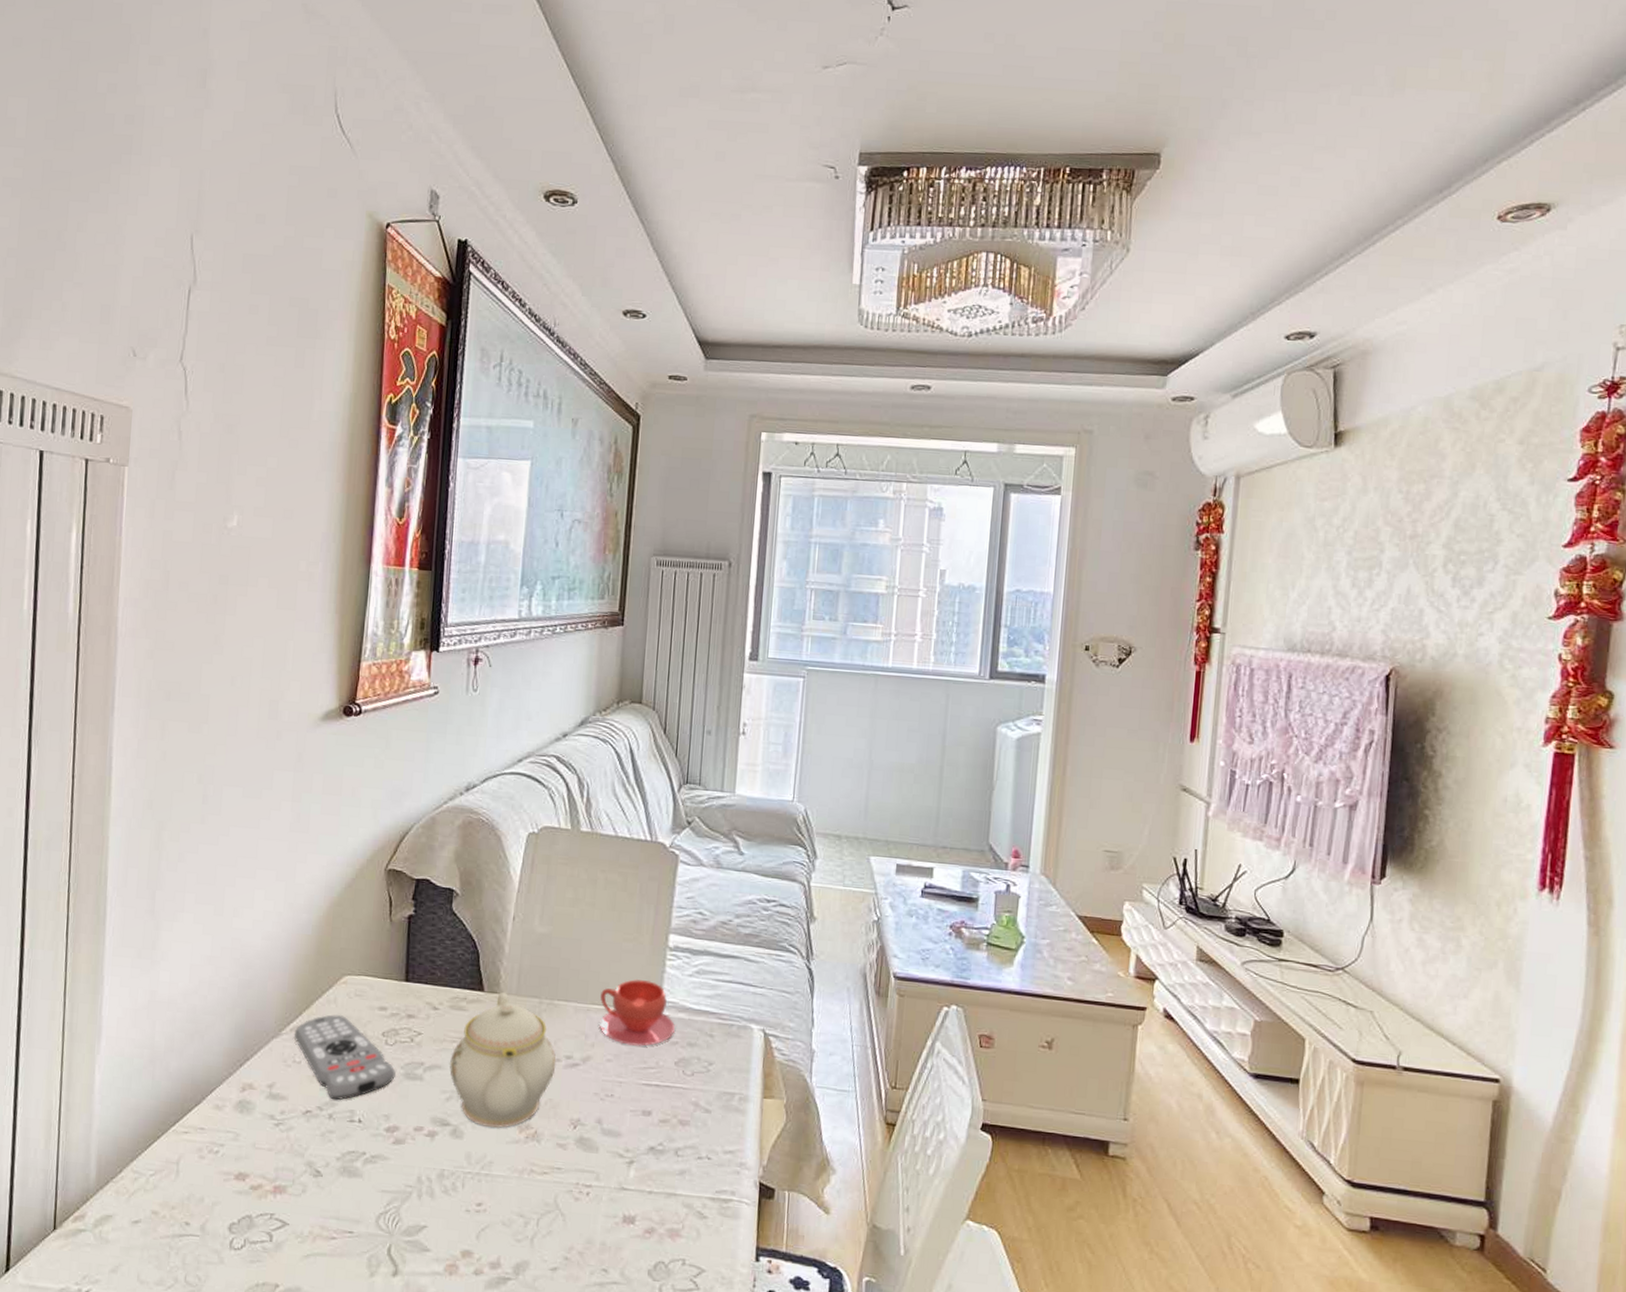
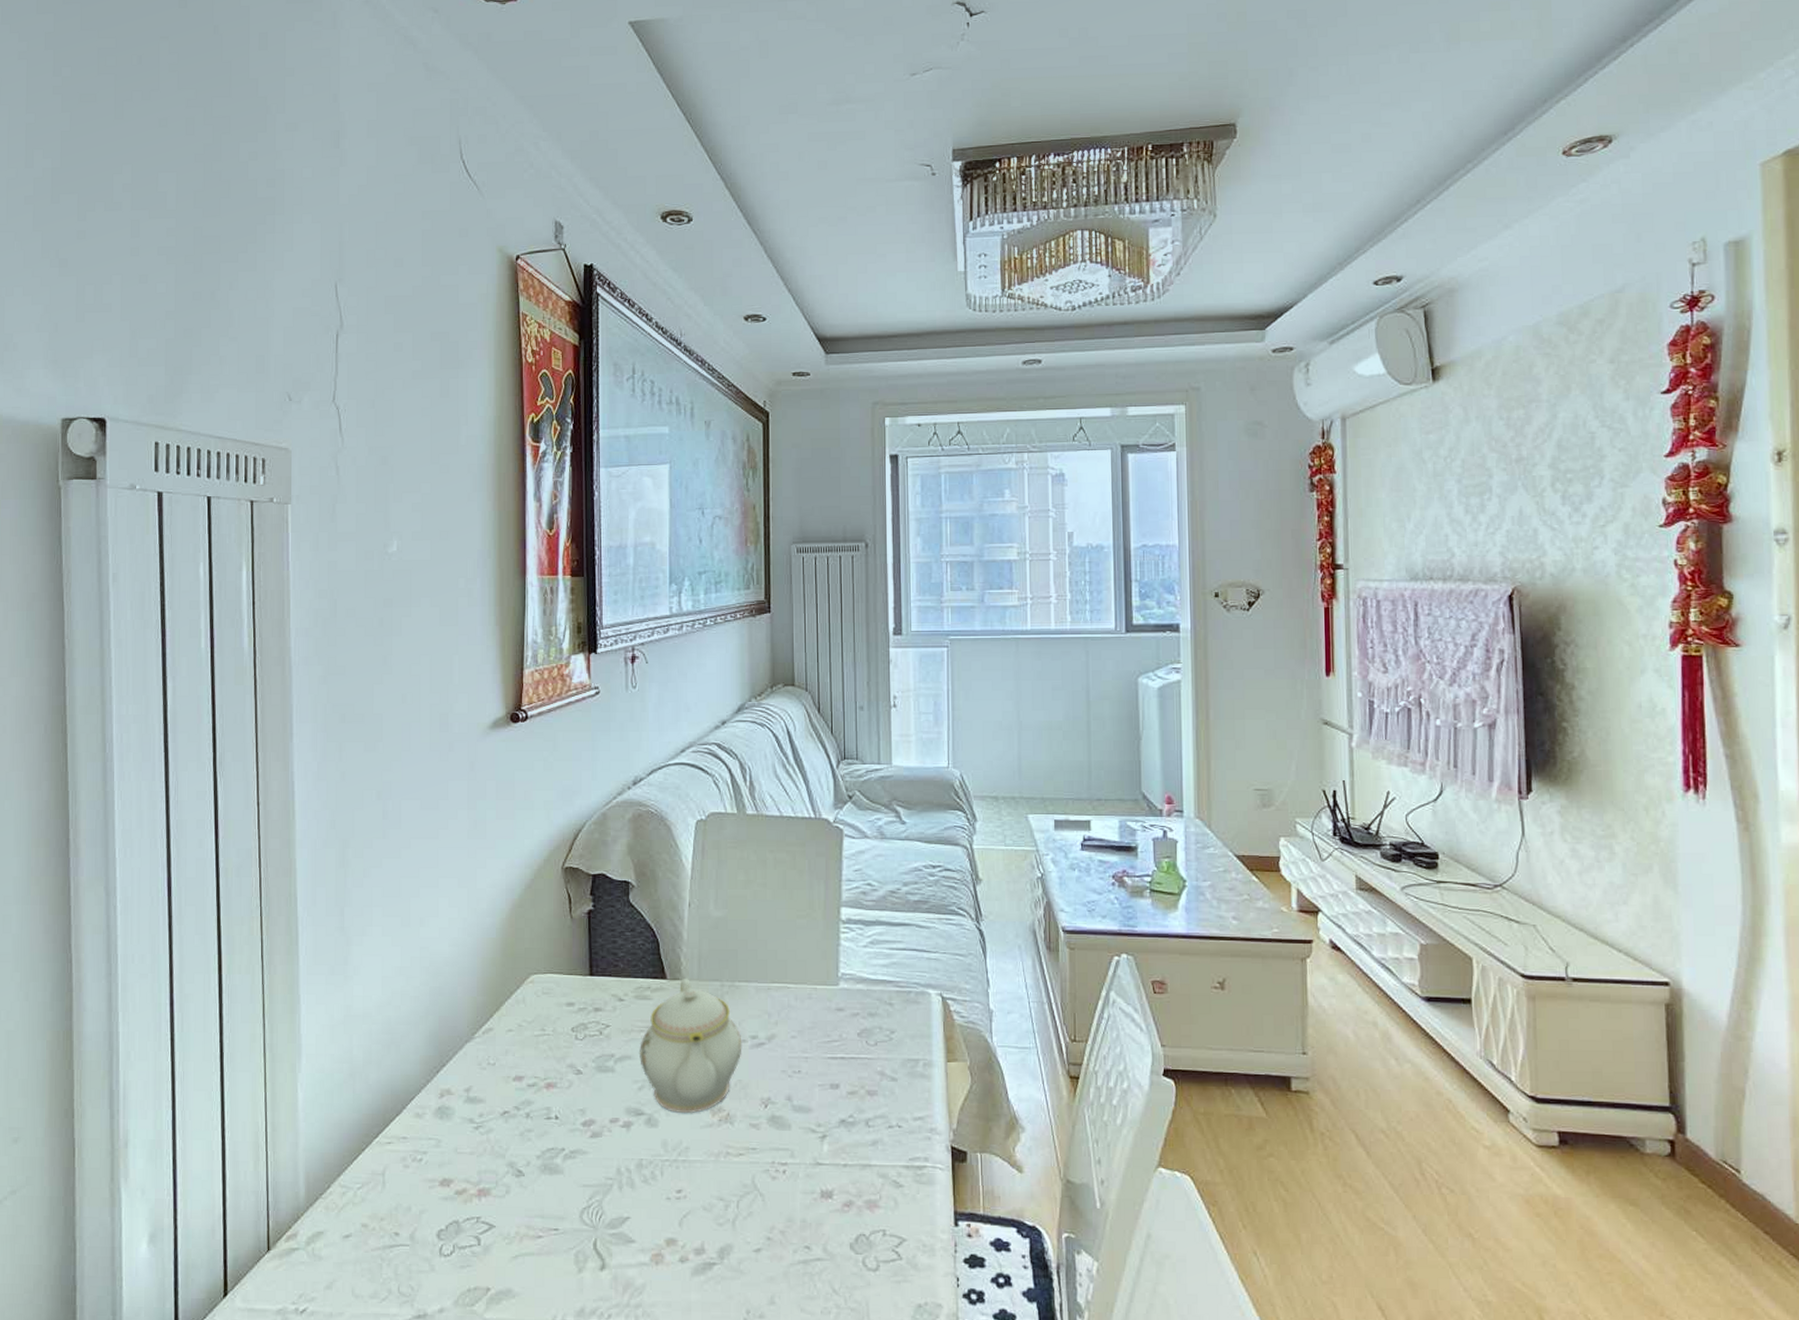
remote control: present [294,1014,396,1101] -> none [486,1014,587,1099]
teacup: present [599,979,675,1046] -> none [780,955,854,1020]

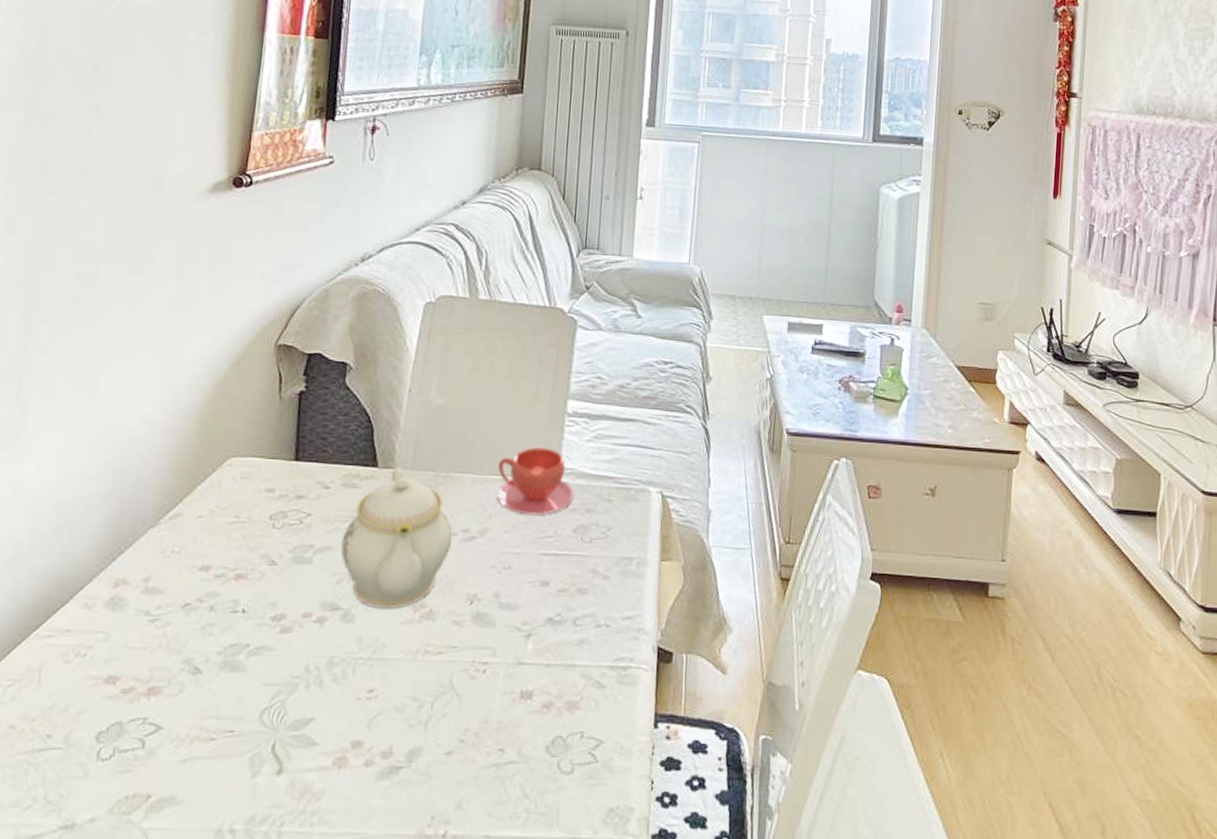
teacup: none [780,955,854,1020] -> present [496,447,573,515]

